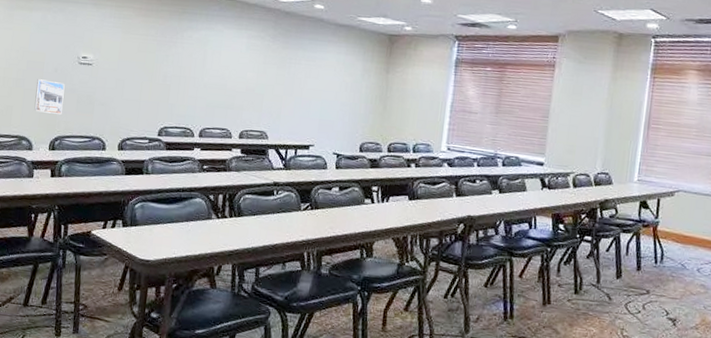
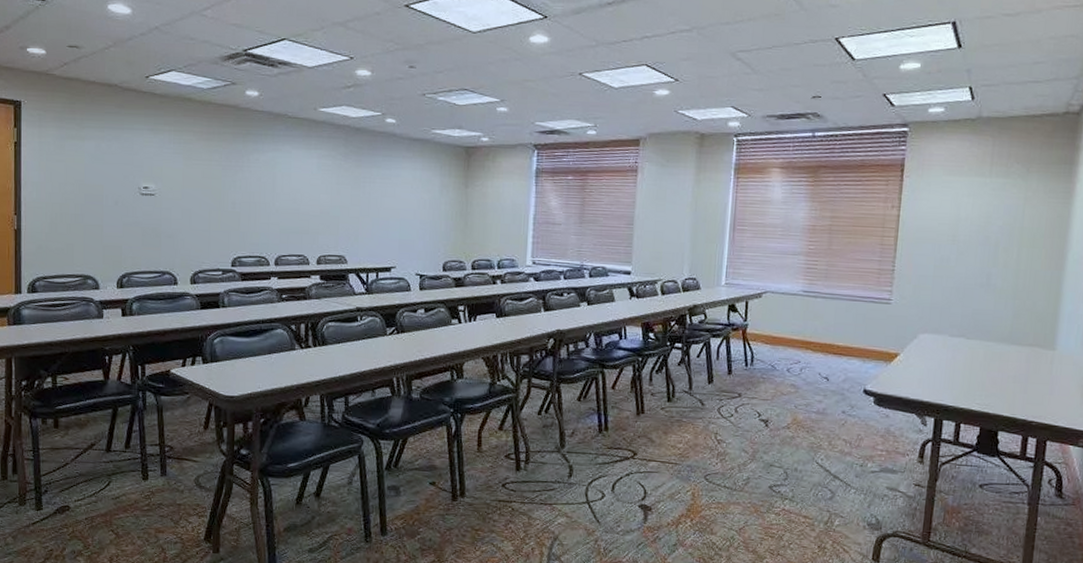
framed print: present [34,79,65,115] -> none [97,213,128,250]

